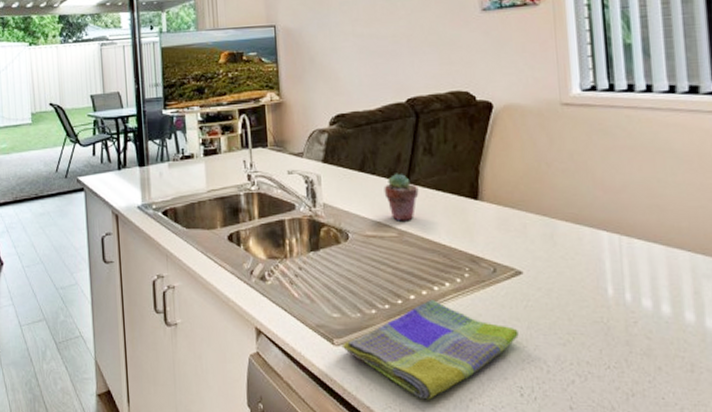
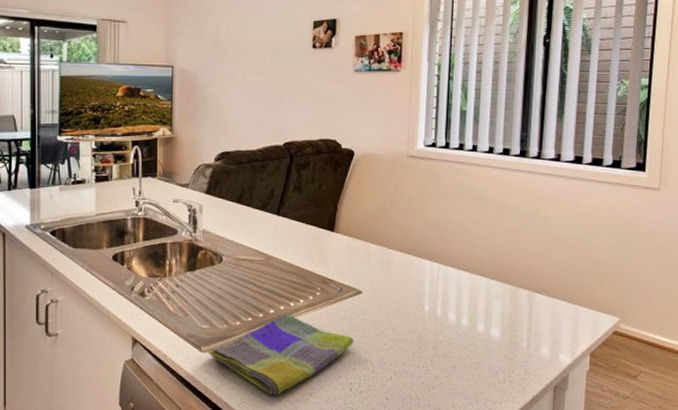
potted succulent: present [384,173,419,221] -> none [257,206,286,248]

